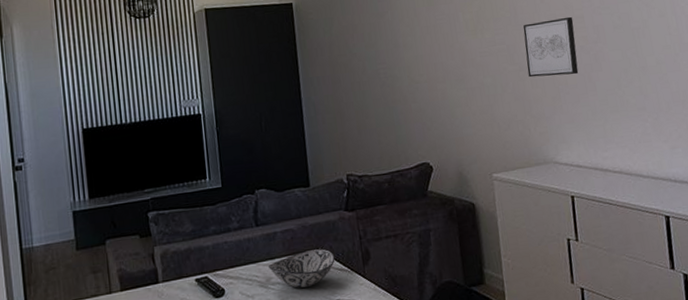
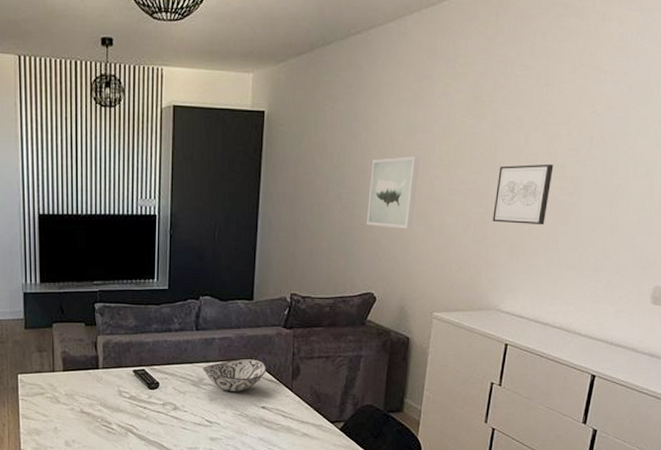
wall art: none [402,26,454,97] -> present [367,156,420,229]

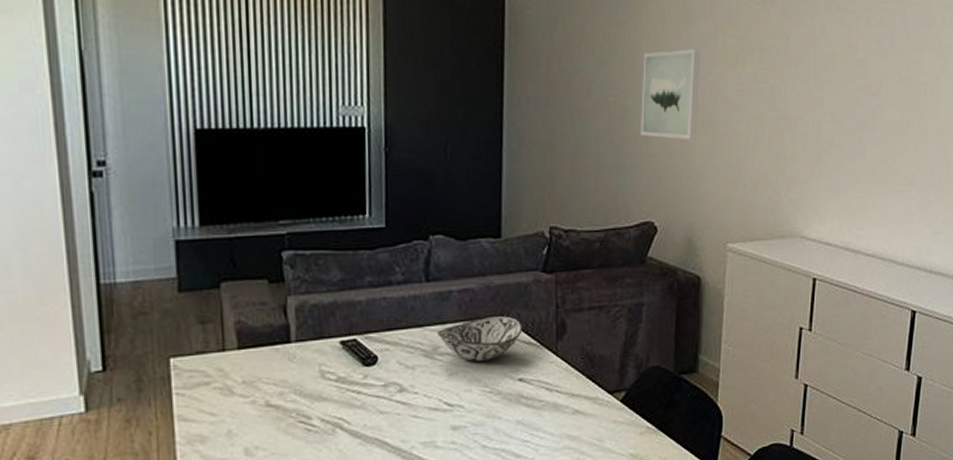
wall art: present [492,163,554,225] -> none [789,58,854,132]

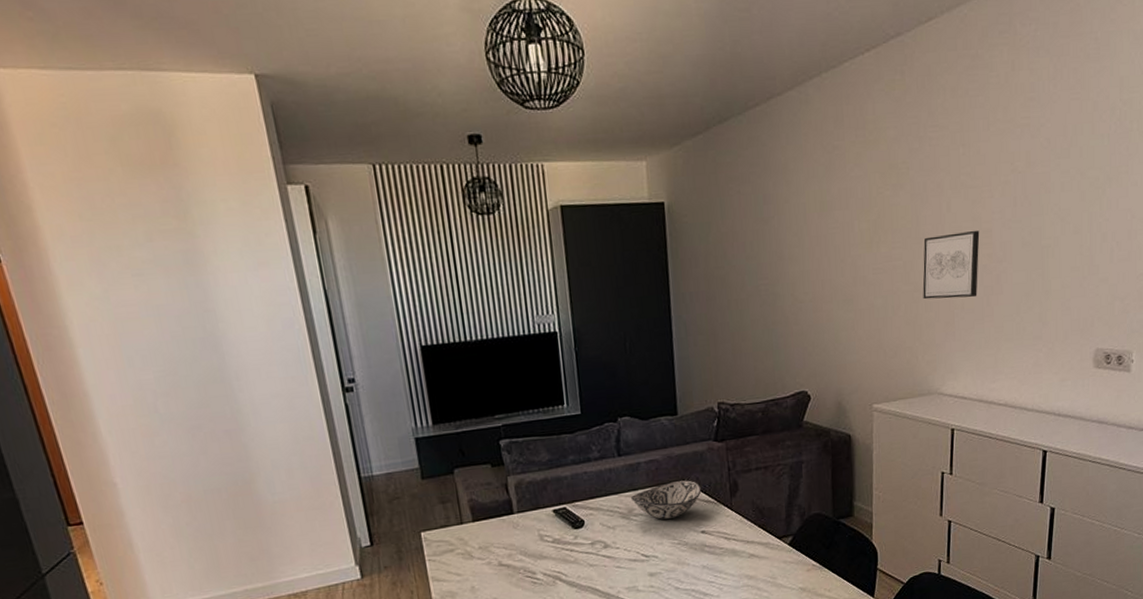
wall art: present [641,49,701,139] -> none [788,236,840,318]
wall art: none [789,58,854,132] -> present [923,230,980,300]

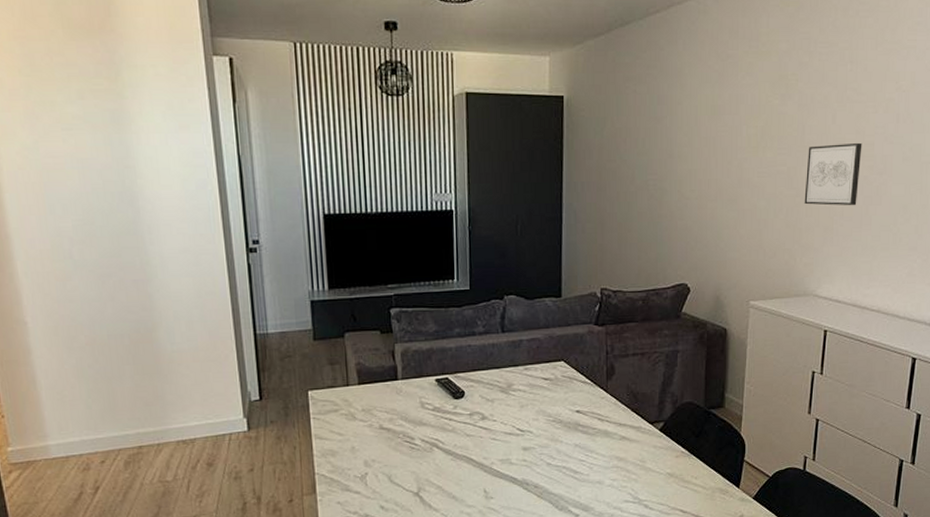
decorative bowl: present [631,480,702,520] -> none [511,360,579,396]

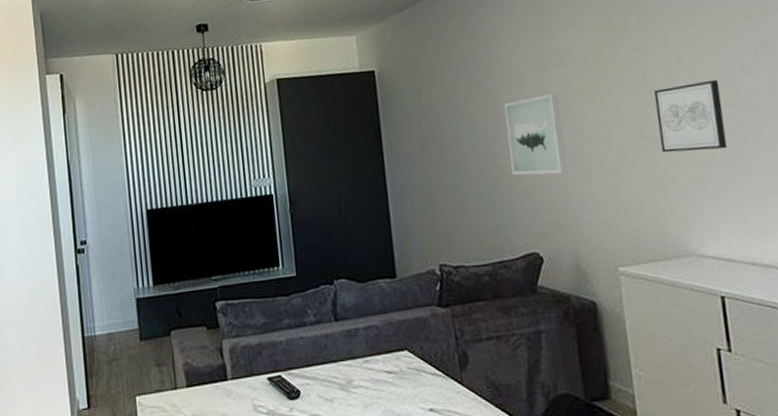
wall art: none [676,139,728,215] -> present [504,93,568,176]

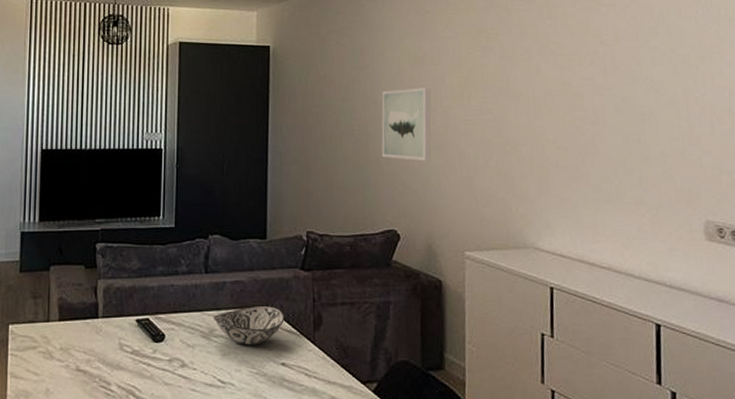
decorative bowl: none [350,349,427,393] -> present [214,306,285,345]
wall art: present [654,79,728,153] -> none [514,93,572,156]

